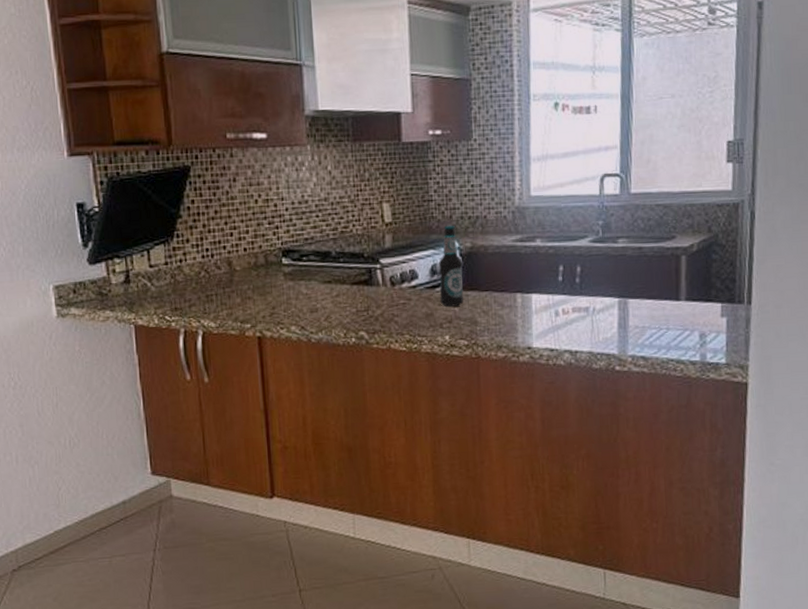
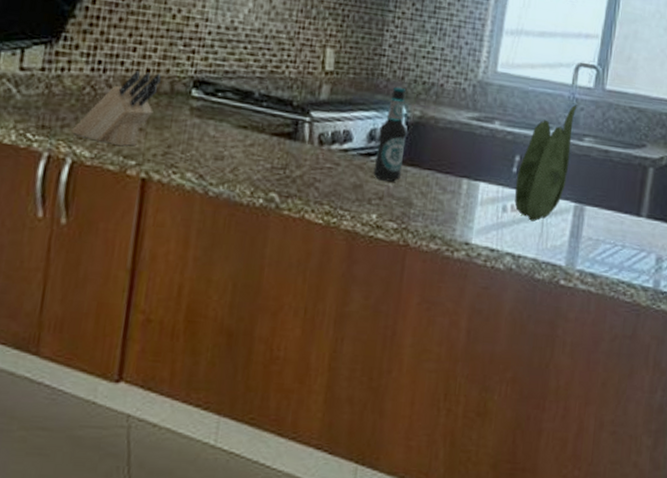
knife block: none [197,250,257,315] -> present [71,71,162,146]
plant: none [563,212,608,320] -> present [514,104,577,222]

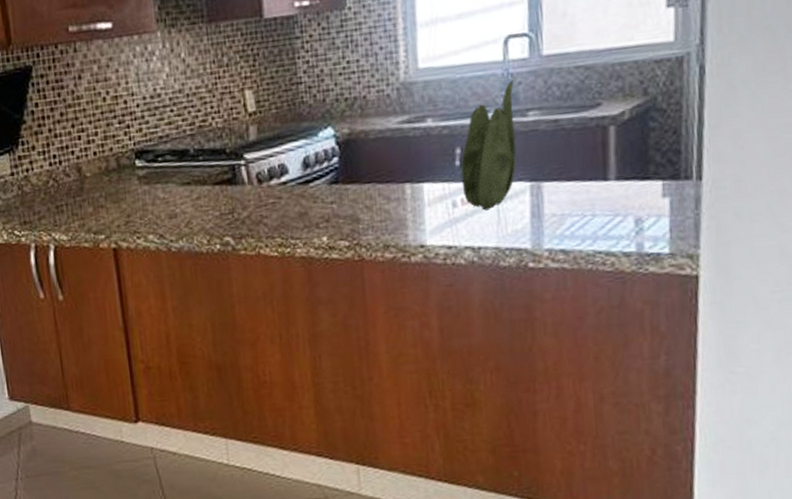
knife block: present [71,71,162,146] -> none [47,153,108,226]
bottle: present [373,86,407,182] -> none [312,109,342,204]

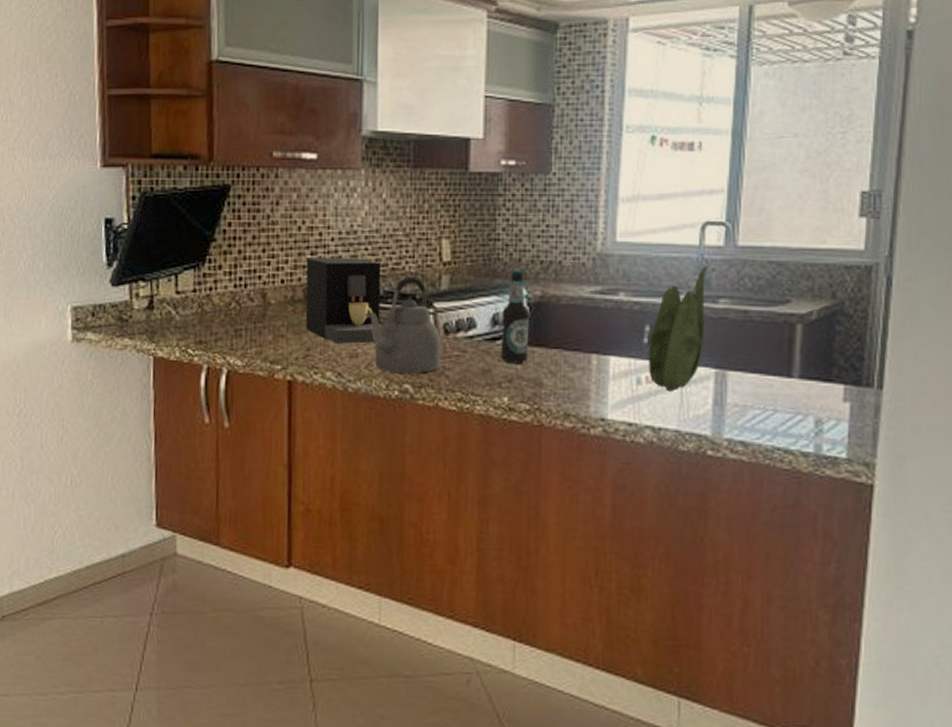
coffee maker: none [115,120,197,207] -> present [305,258,382,344]
kettle: none [178,131,259,228] -> present [365,277,442,373]
bottle: none [312,109,342,204] -> present [500,269,530,364]

